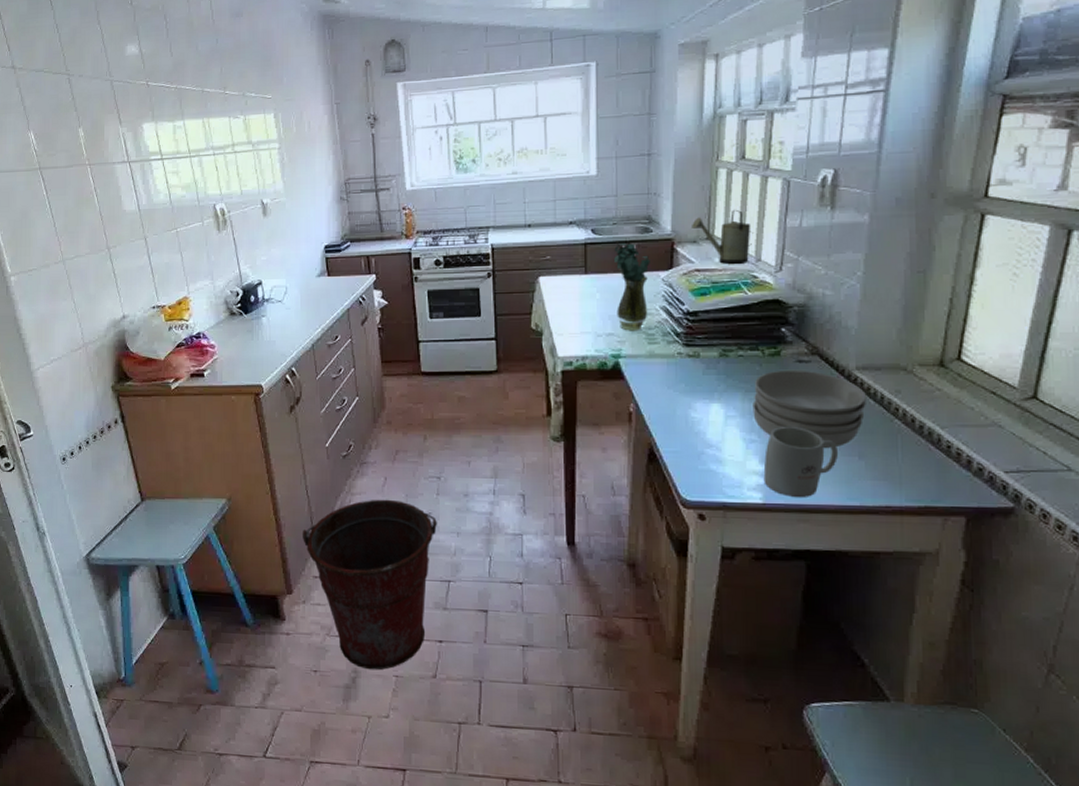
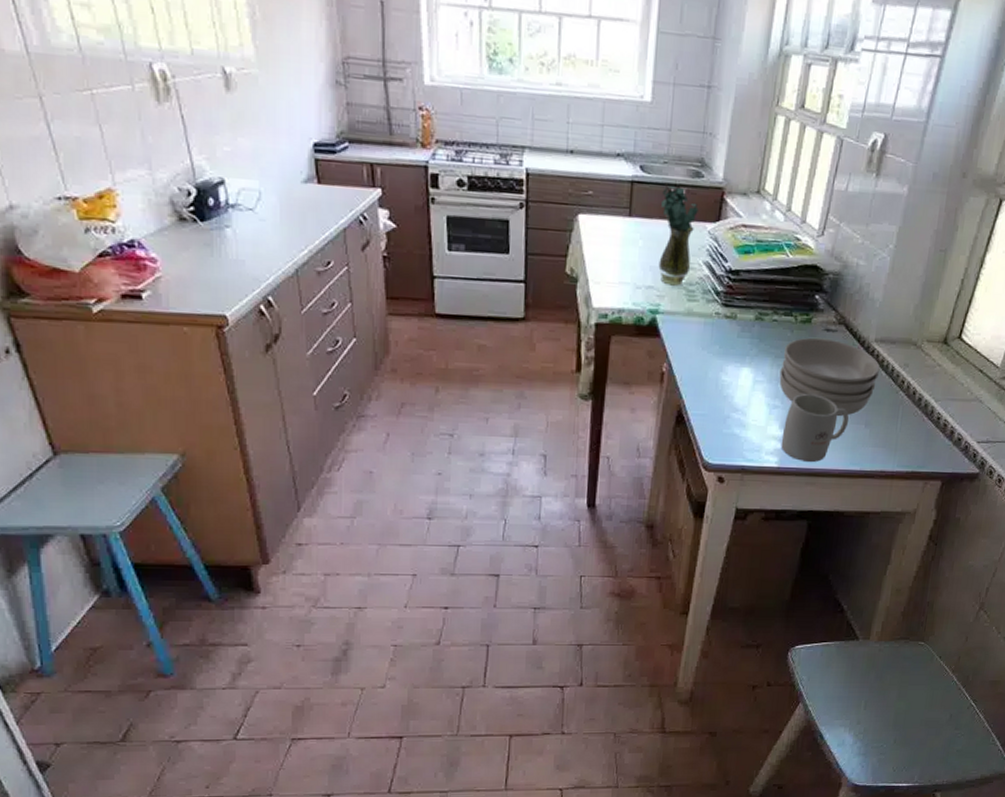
bucket: present [303,499,437,670] -> none [283,457,447,641]
watering can: present [692,209,753,264] -> none [744,163,802,224]

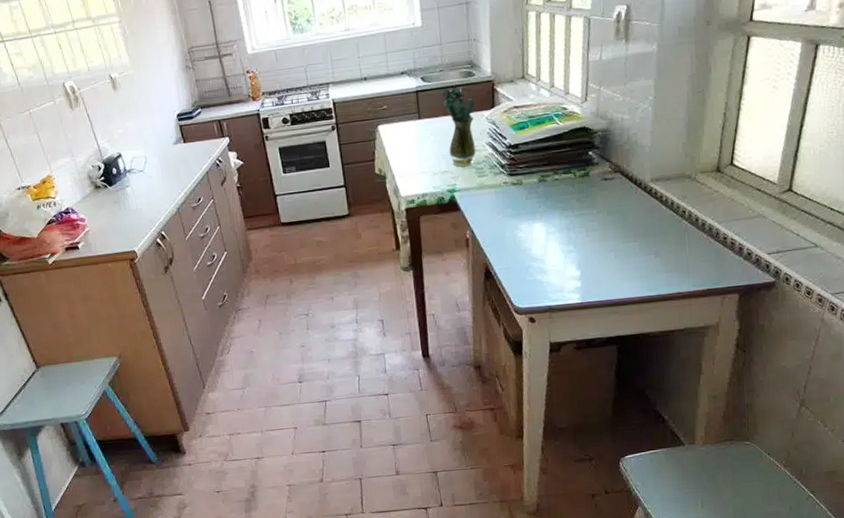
bowl: present [779,337,881,416] -> none [568,186,661,251]
mug: present [781,394,849,463] -> none [580,235,639,295]

